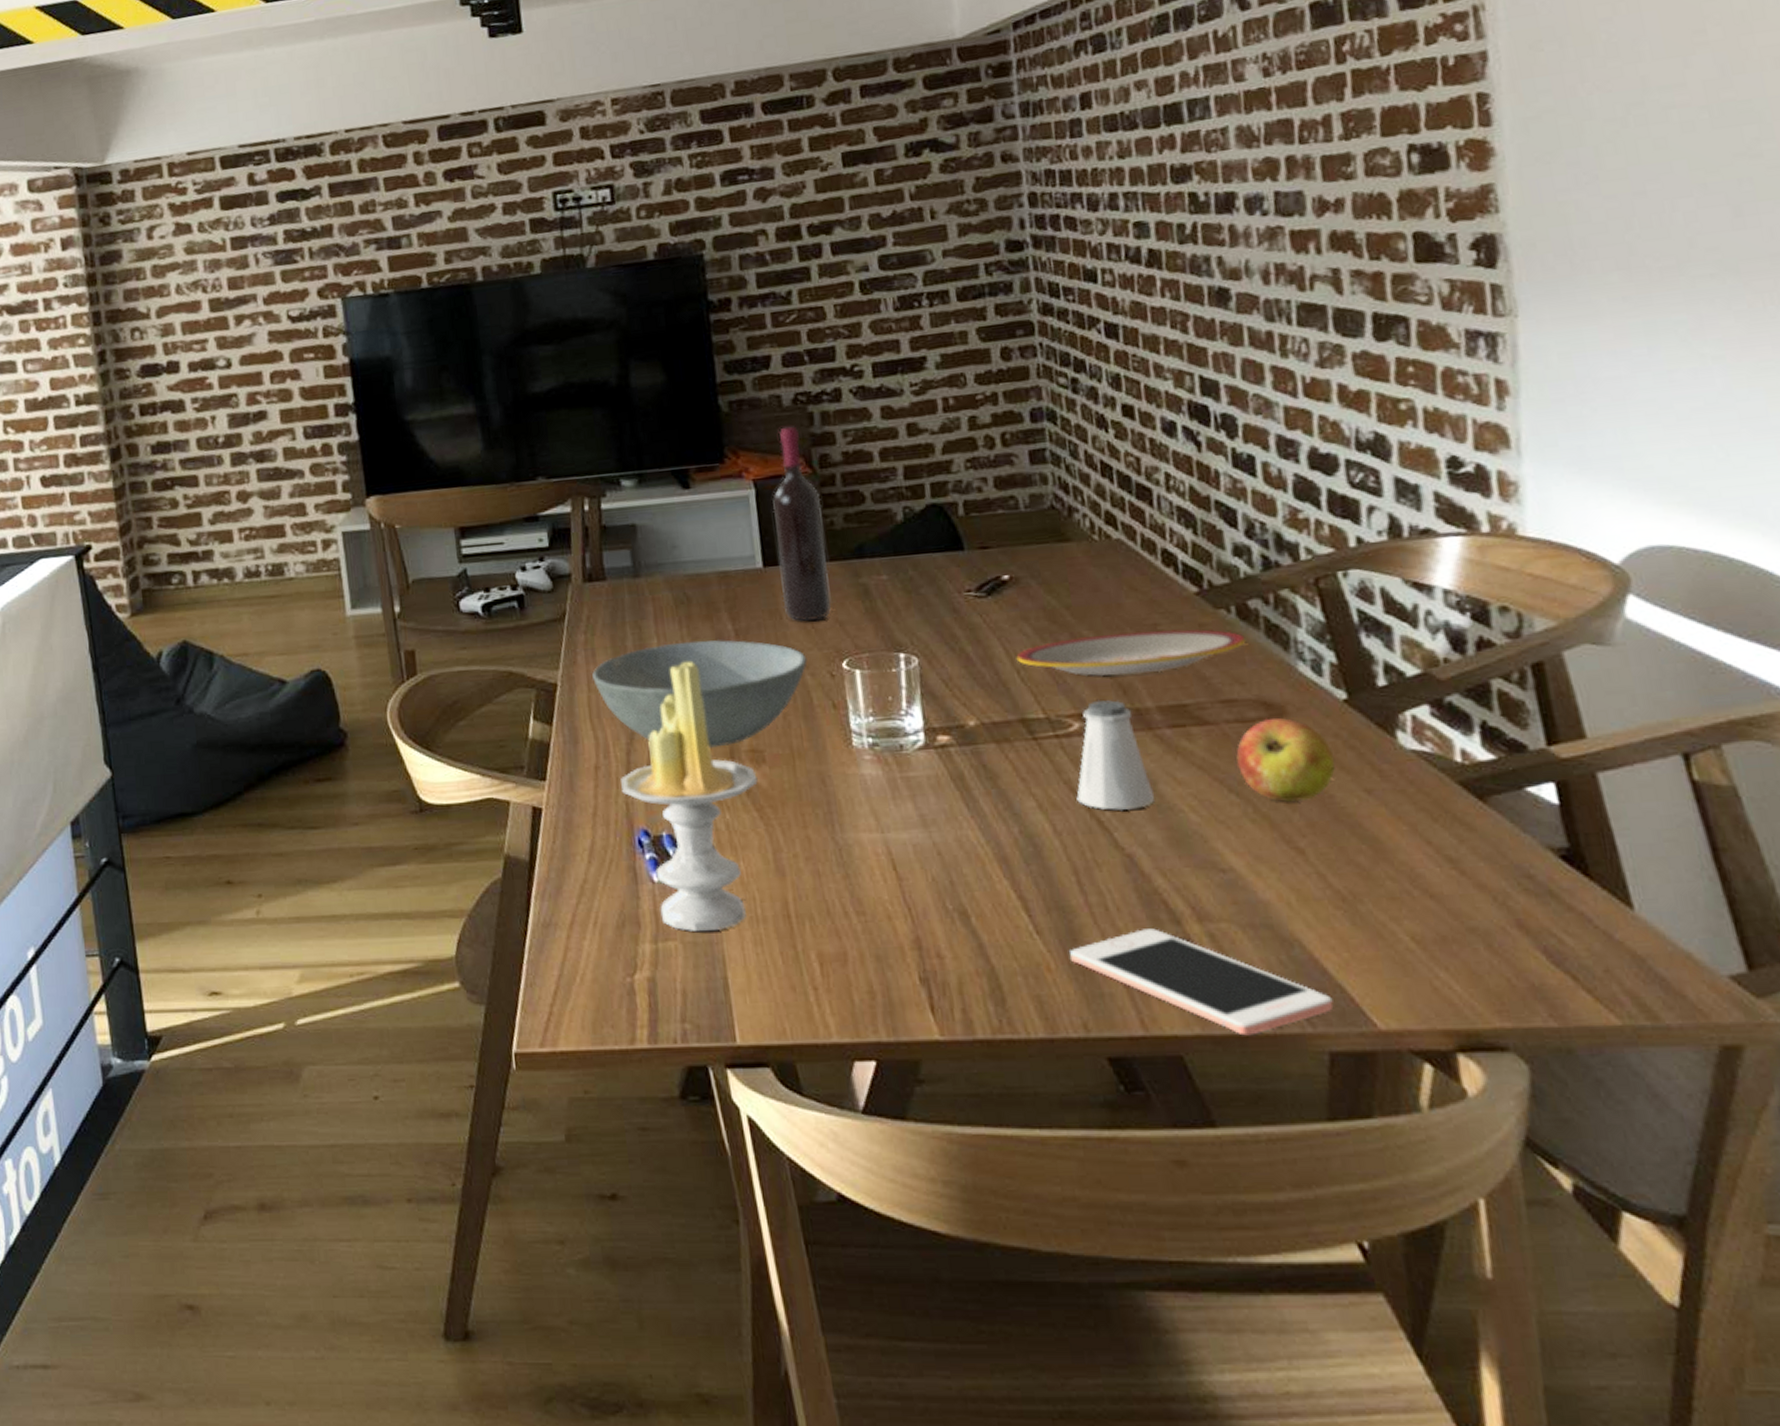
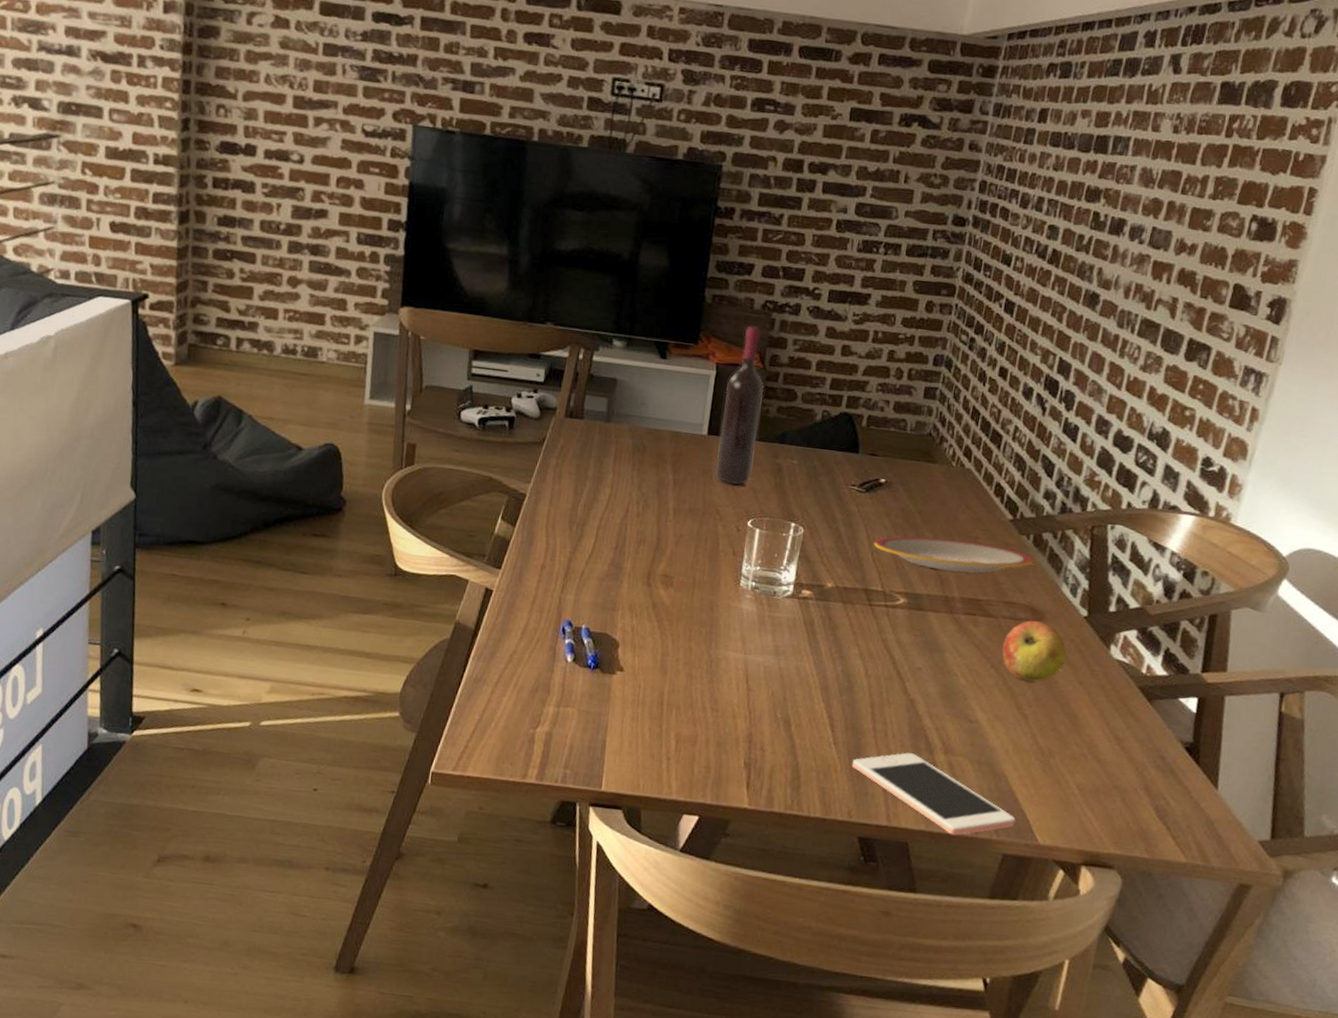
bowl: present [592,640,808,748] -> none [555,480,723,569]
candle: present [621,662,758,931] -> none [558,497,664,705]
saltshaker: present [1076,699,1154,810] -> none [887,585,943,668]

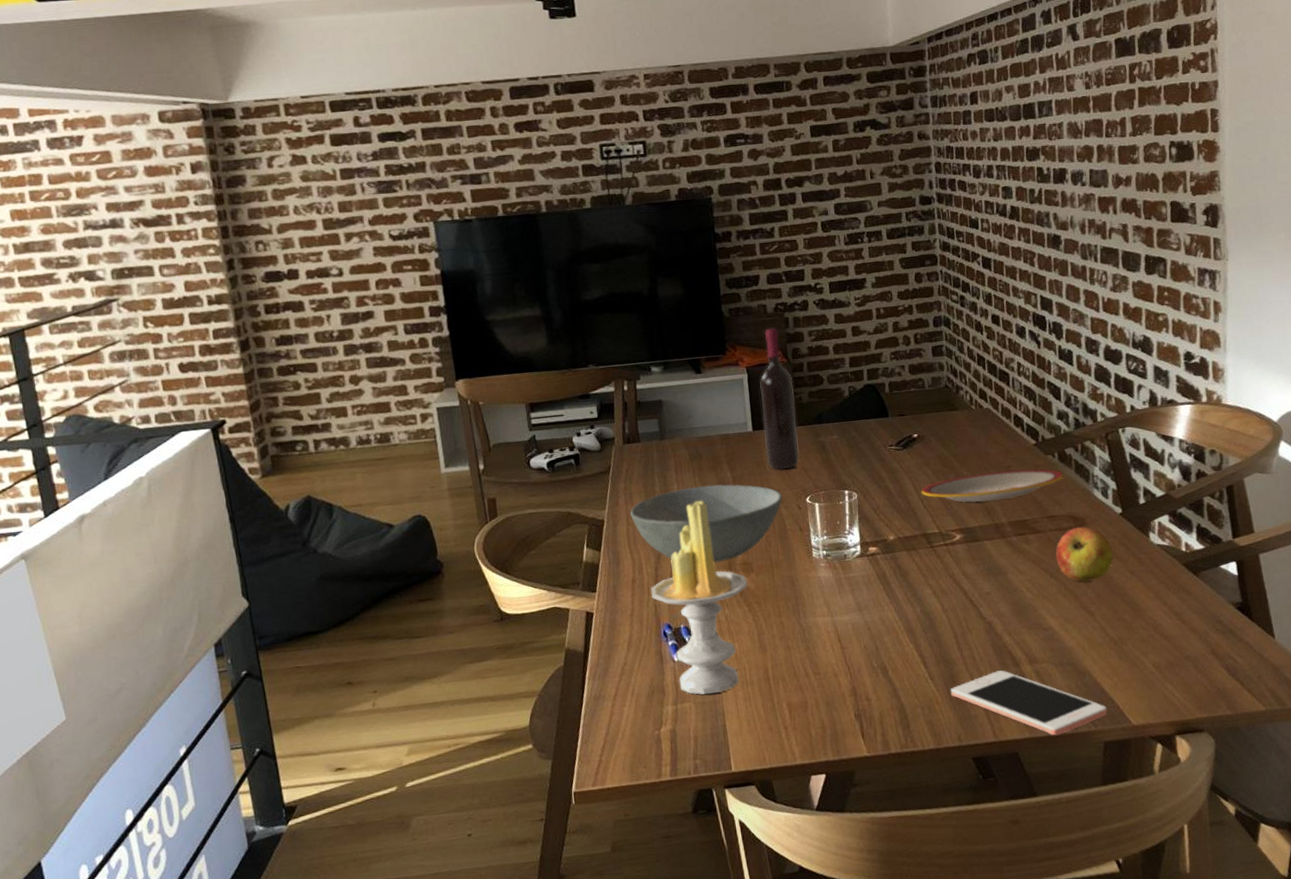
bowl: none [555,480,723,569] -> present [630,484,783,563]
candle: none [558,497,664,705] -> present [651,501,748,695]

